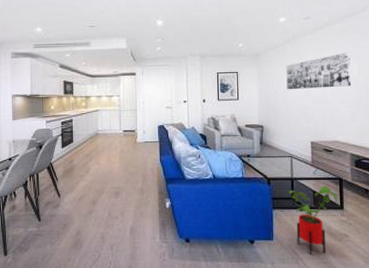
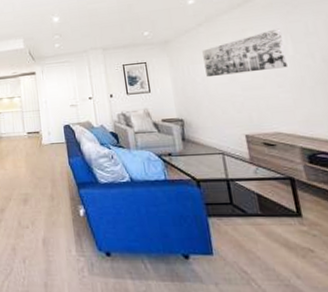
house plant: present [289,186,339,255] -> none [226,187,293,275]

